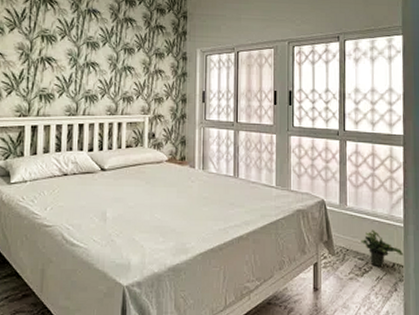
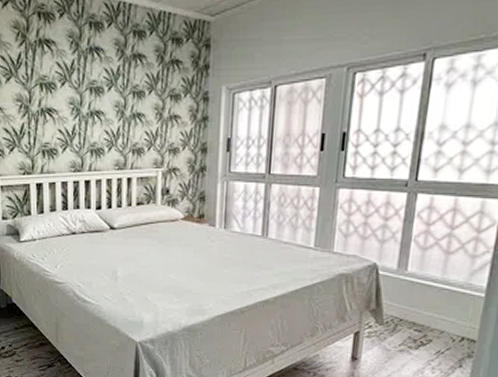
potted plant: present [361,230,404,268] -> none [420,299,480,341]

